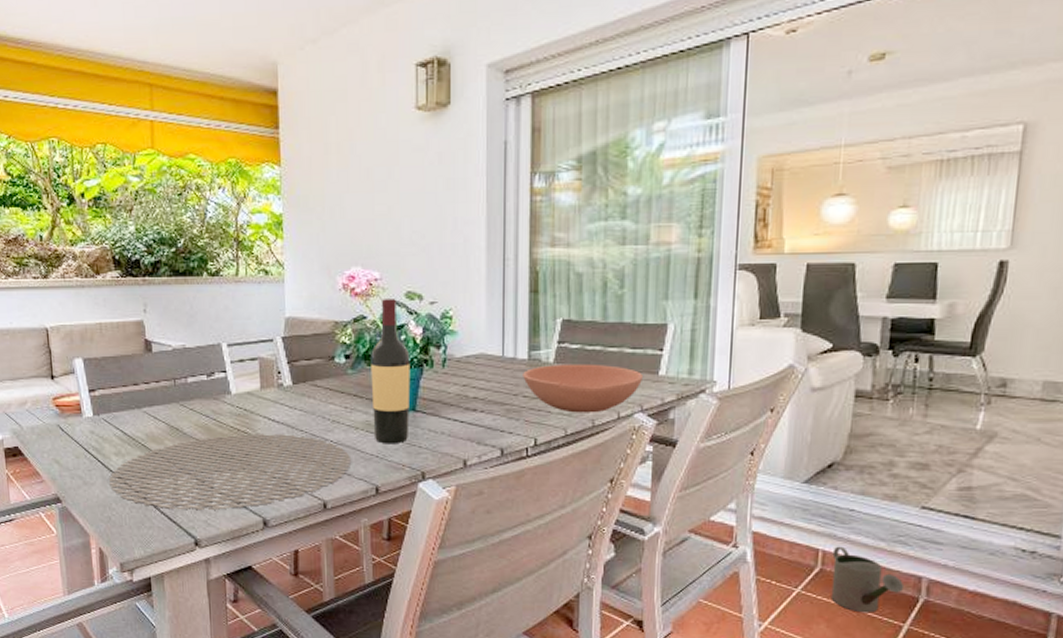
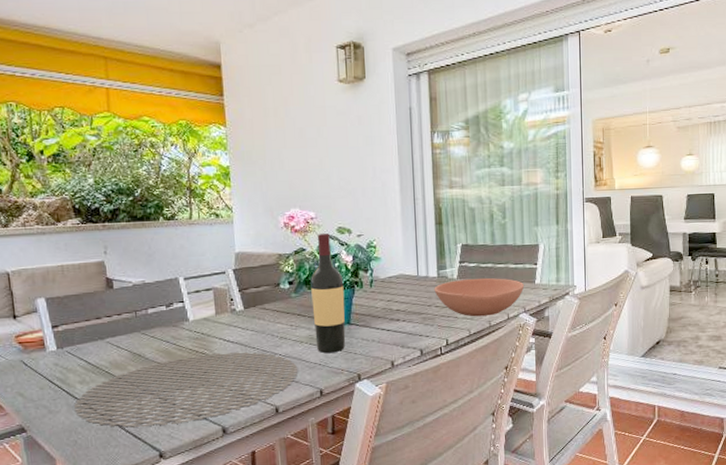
watering can: present [831,546,905,613] -> none [664,401,713,450]

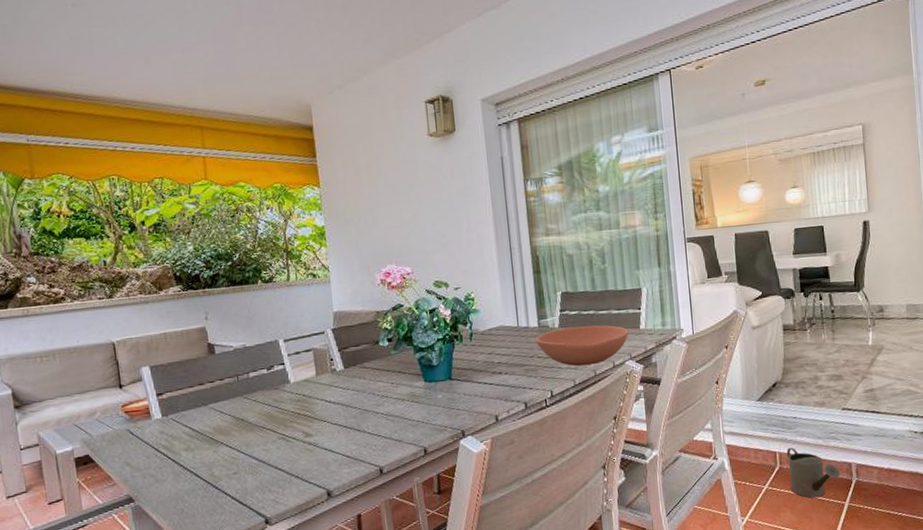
place mat: present [74,352,297,428] -> none [180,412,400,494]
wine bottle: present [310,233,346,354] -> none [409,288,448,411]
watering can: none [664,401,713,450] -> present [786,447,841,498]

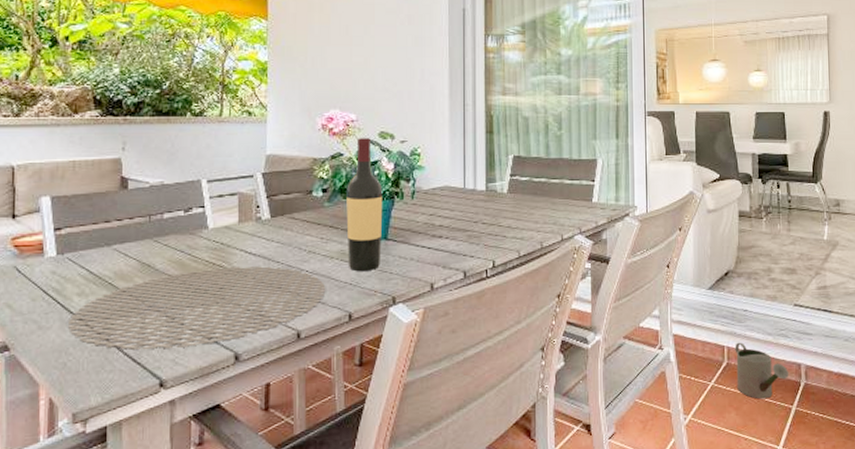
place mat: none [180,412,400,494] -> present [68,266,325,350]
wine bottle: none [409,288,448,411] -> present [346,138,383,272]
bowl: present [535,325,629,367] -> none [482,193,581,237]

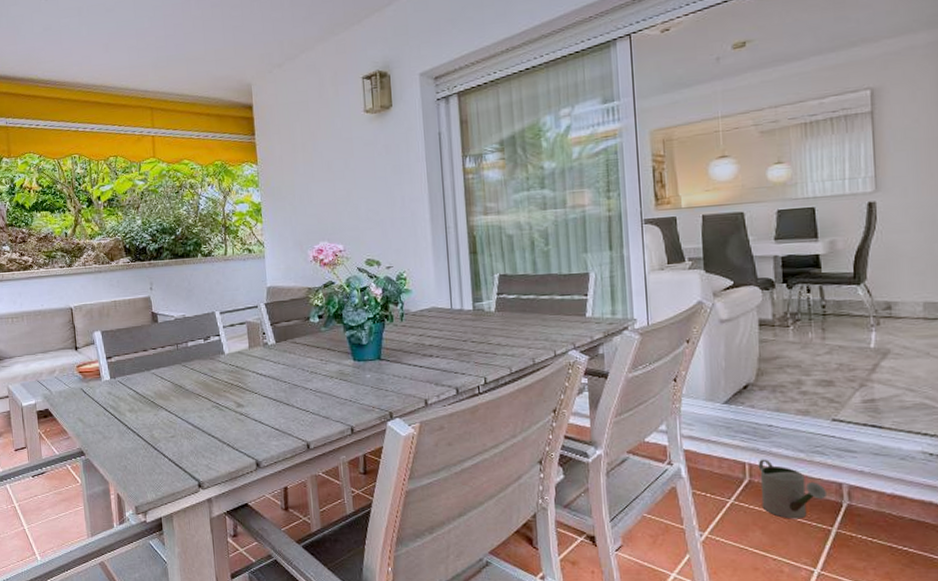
place mat: present [68,266,325,350] -> none [125,385,328,457]
wine bottle: present [346,138,383,272] -> none [340,266,377,390]

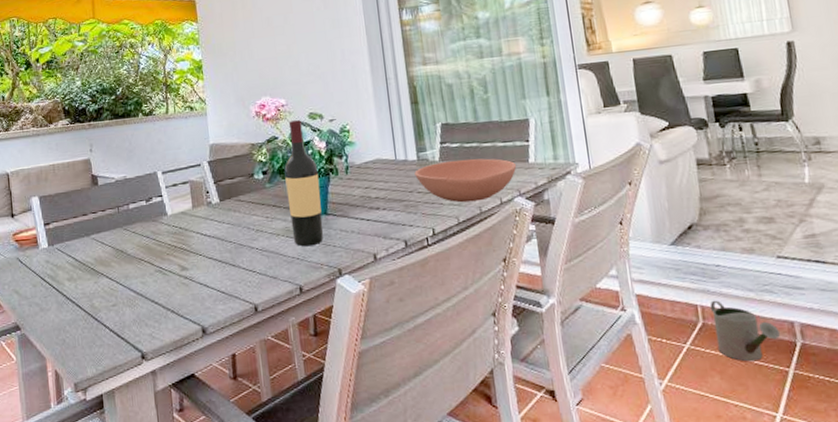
wine bottle: none [340,266,377,390] -> present [284,120,324,247]
bowl: none [469,310,573,354] -> present [414,158,517,203]

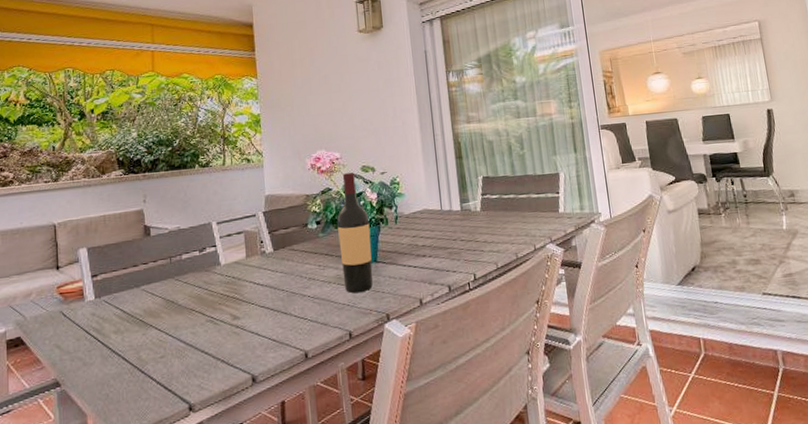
bowl: present [414,158,517,203] -> none [458,208,549,250]
watering can: present [709,300,781,362] -> none [710,333,767,388]

